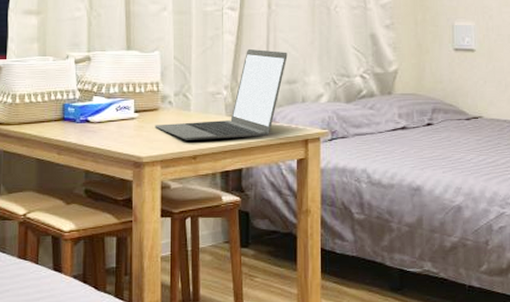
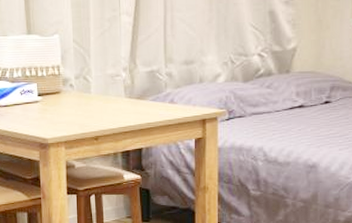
laptop: present [155,49,288,140] -> none [57,30,185,122]

